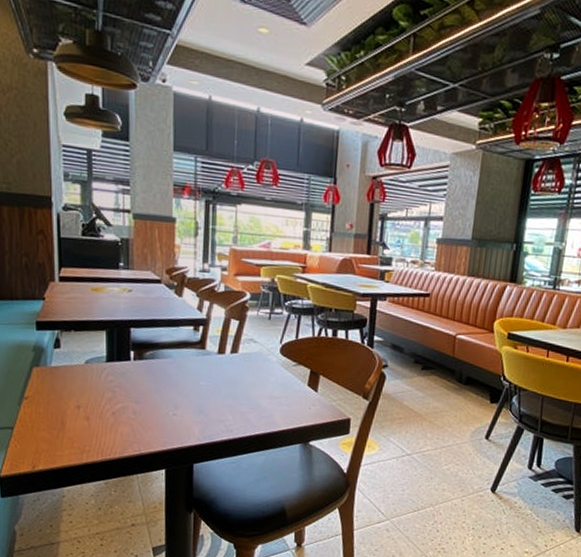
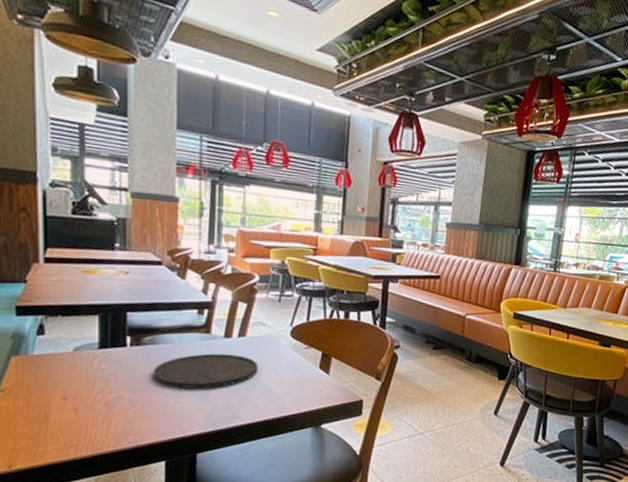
plate: none [154,368,250,403] -> present [153,353,259,389]

